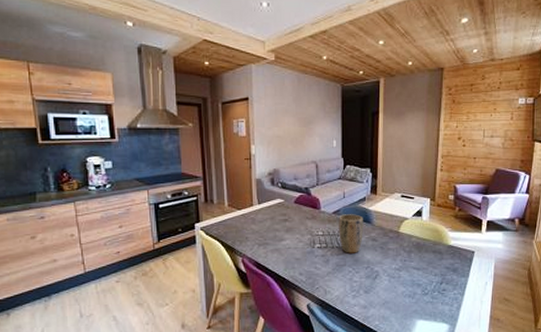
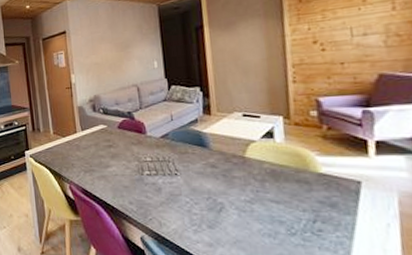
plant pot: present [339,214,363,254] -> none [168,138,200,182]

